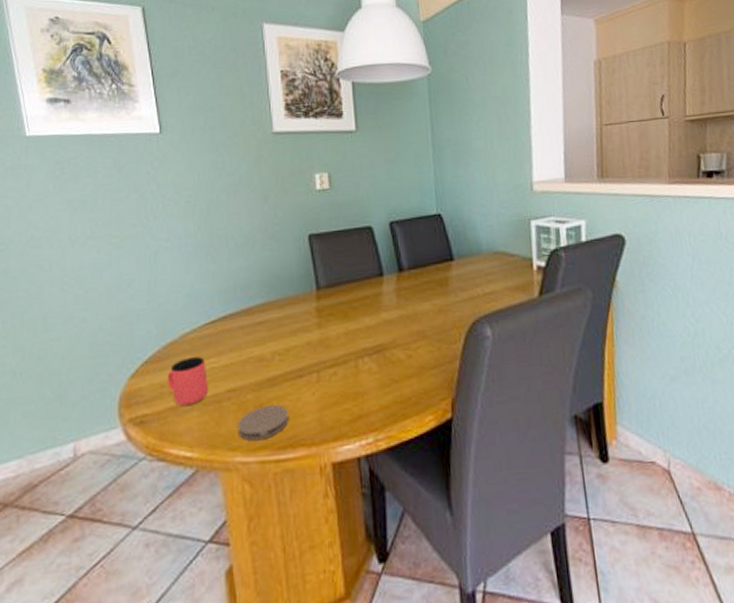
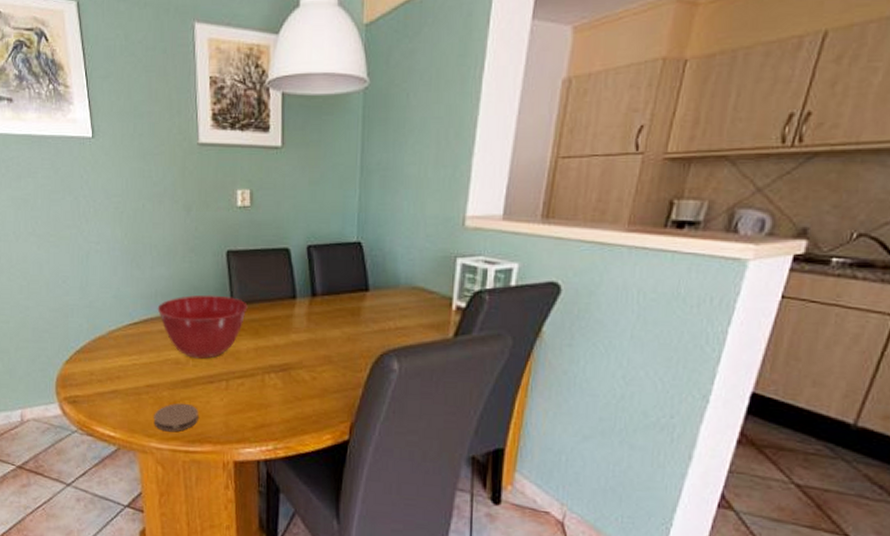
cup: present [167,357,208,407] -> none [95,352,130,394]
mixing bowl: none [237,281,335,352] -> present [157,294,248,359]

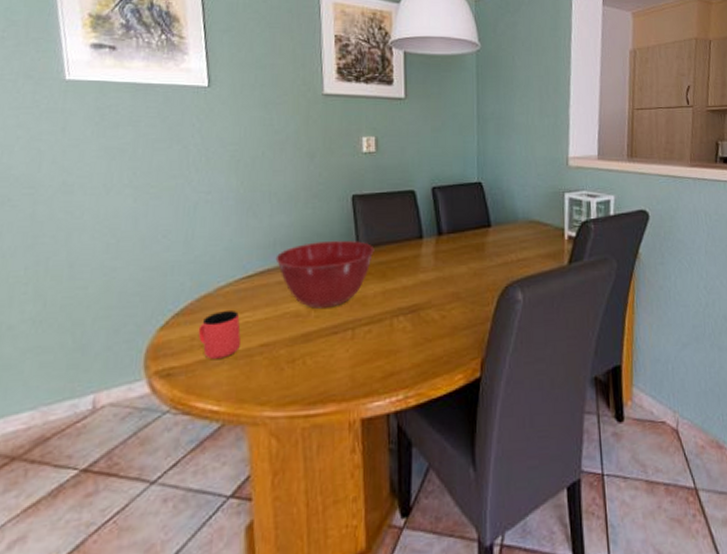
cup: none [95,352,130,394] -> present [198,311,241,360]
coaster: present [153,403,199,432] -> none [267,360,321,396]

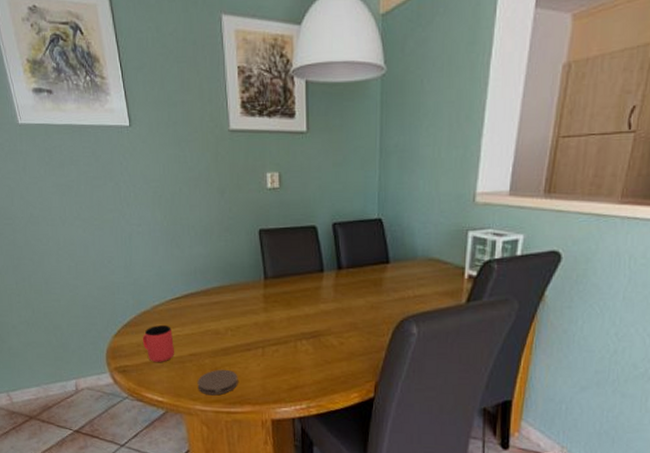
coaster: none [267,360,321,396] -> present [197,369,238,396]
mixing bowl: present [275,240,374,309] -> none [197,270,280,329]

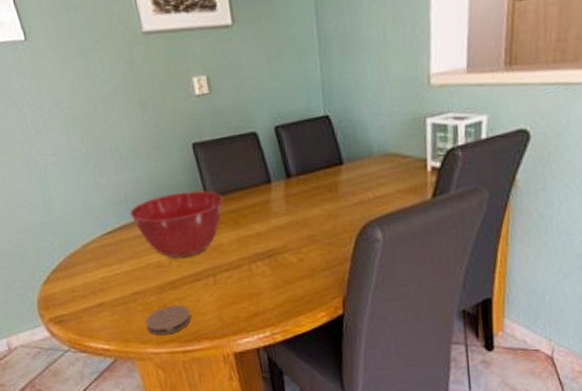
cup: present [142,325,174,363] -> none [75,264,115,308]
mixing bowl: none [197,270,280,329] -> present [129,190,224,259]

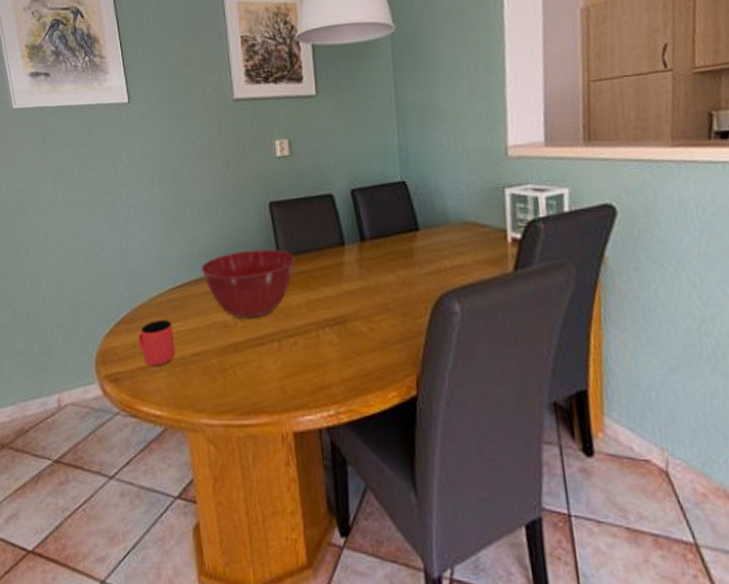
cup: none [75,264,115,308] -> present [138,320,175,367]
coaster: present [145,304,192,336] -> none [202,370,251,405]

